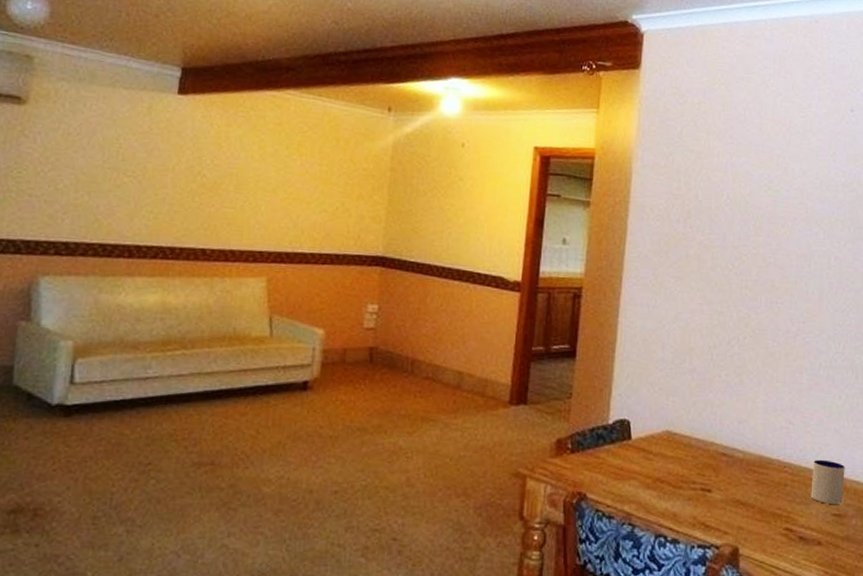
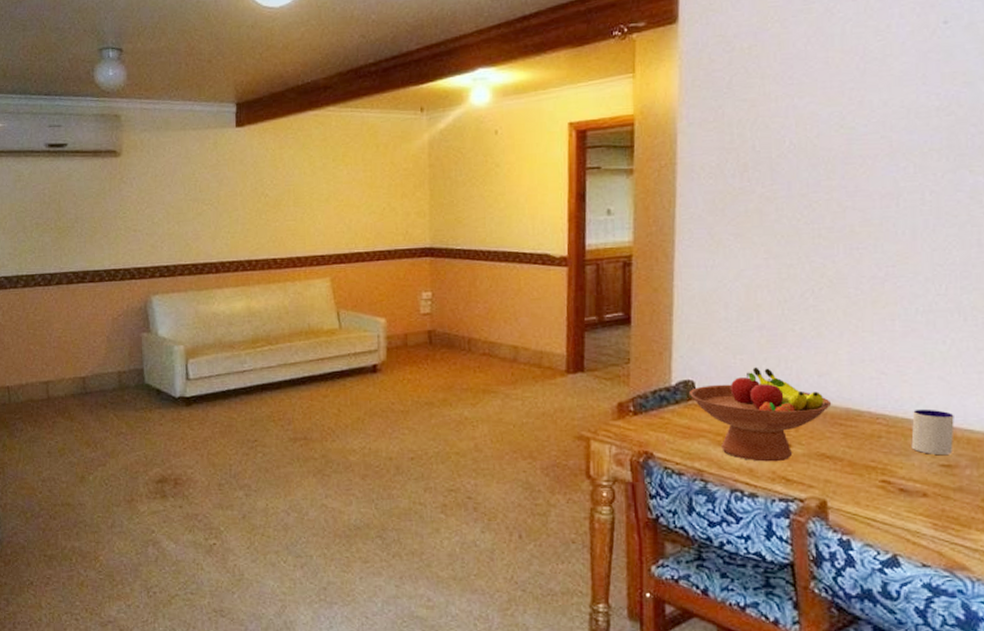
fruit bowl: none [625,410,748,507] -> present [690,367,832,462]

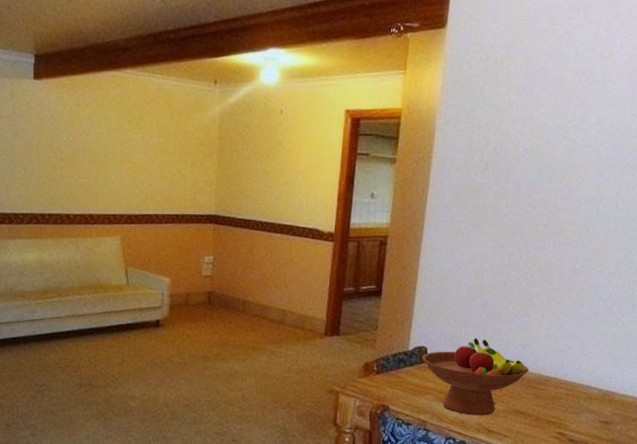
mug: present [911,409,955,454] -> none [582,377,615,413]

